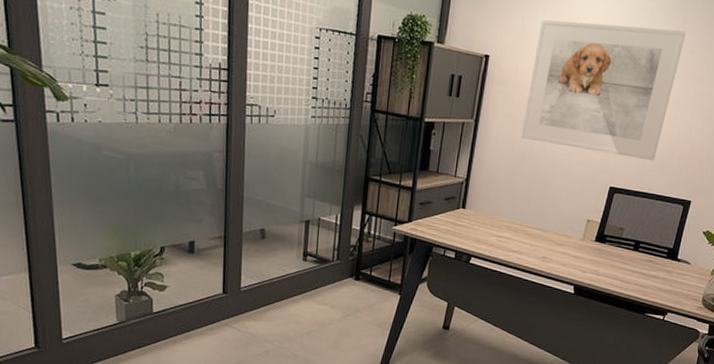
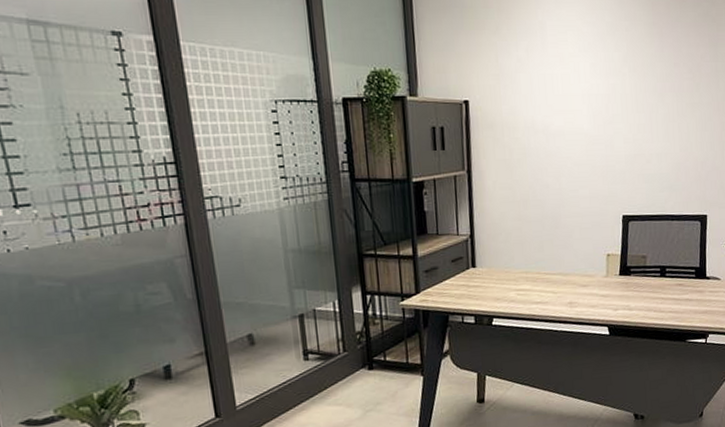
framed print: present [521,19,686,161] -> none [516,45,665,182]

